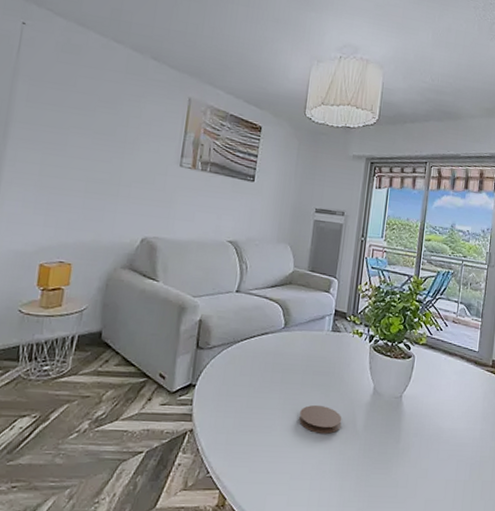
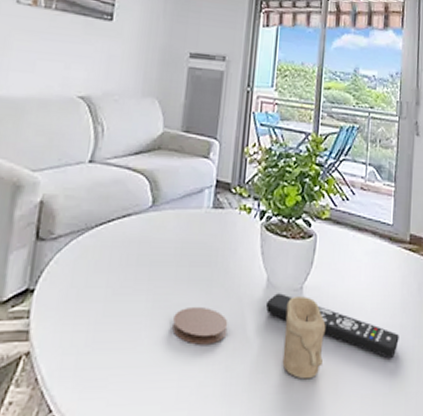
remote control: none [372,399,479,455] -> present [265,293,399,359]
candle: none [384,402,420,465] -> present [282,296,326,380]

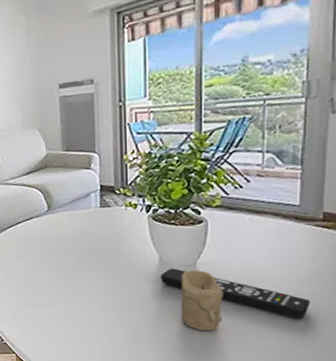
coaster: present [172,306,228,345] -> none [80,278,127,305]

